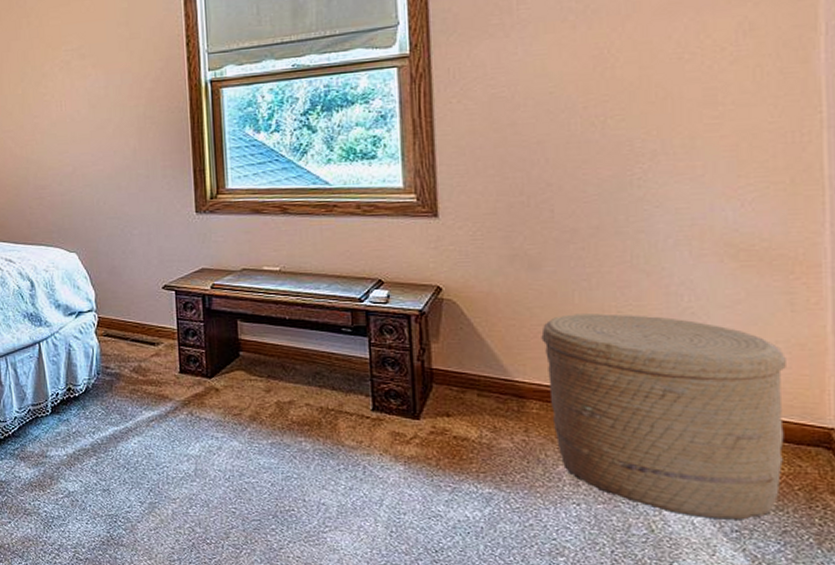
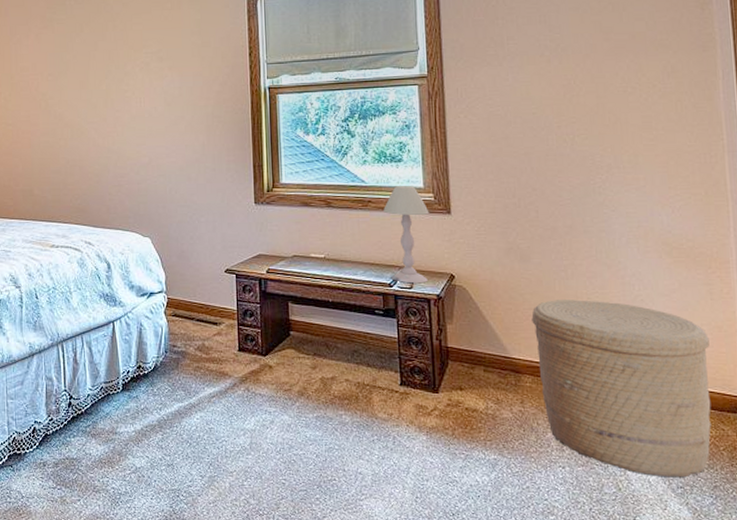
table lamp: none [352,186,411,298] -> present [383,186,429,284]

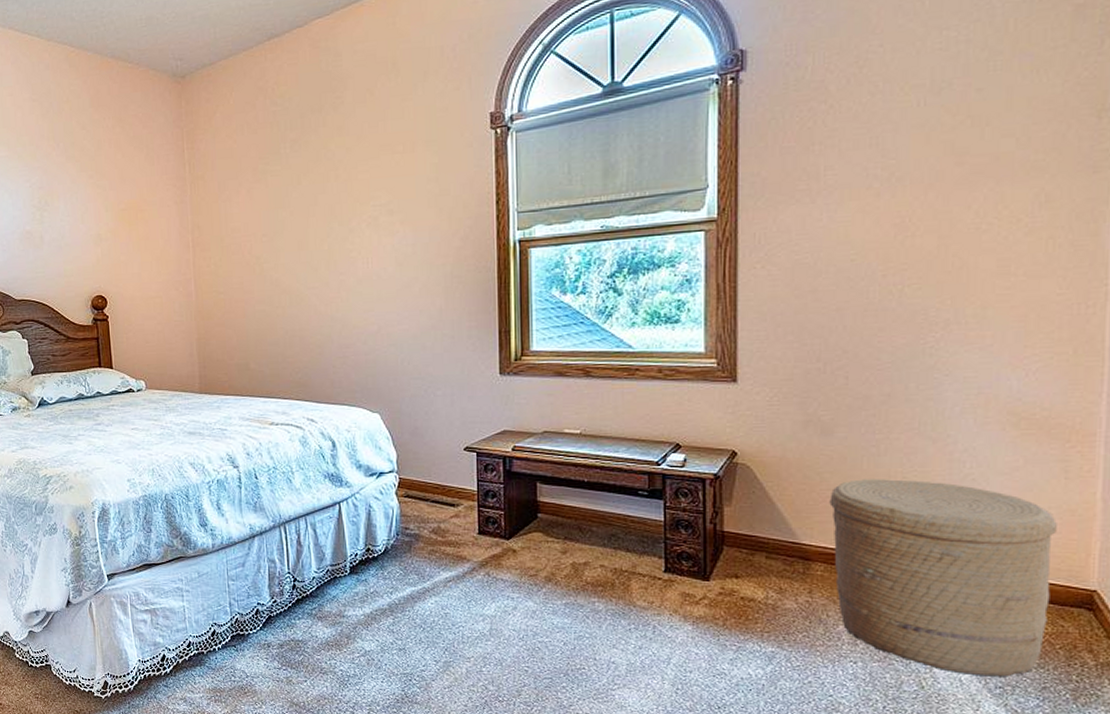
table lamp: present [383,186,429,284] -> none [654,350,710,462]

